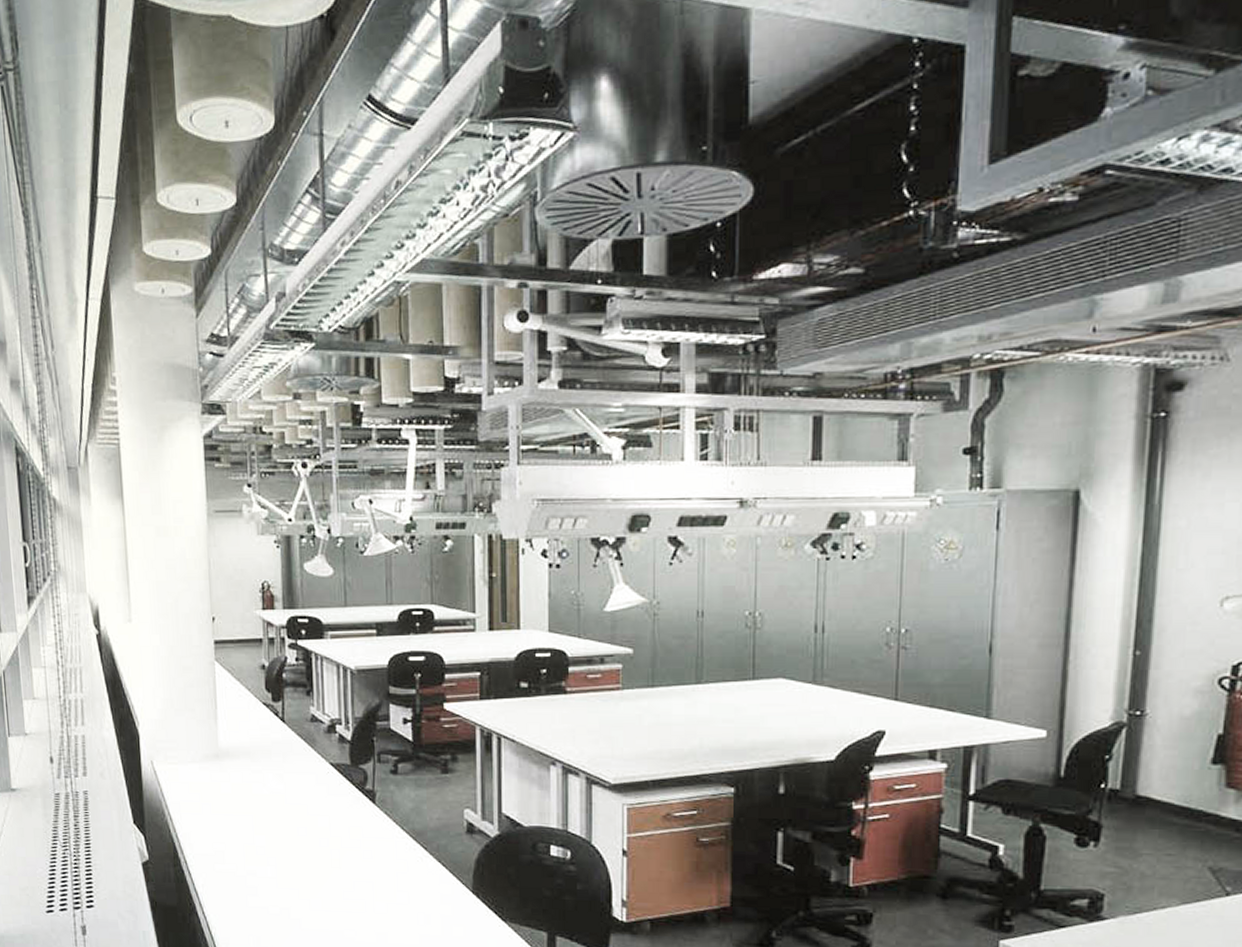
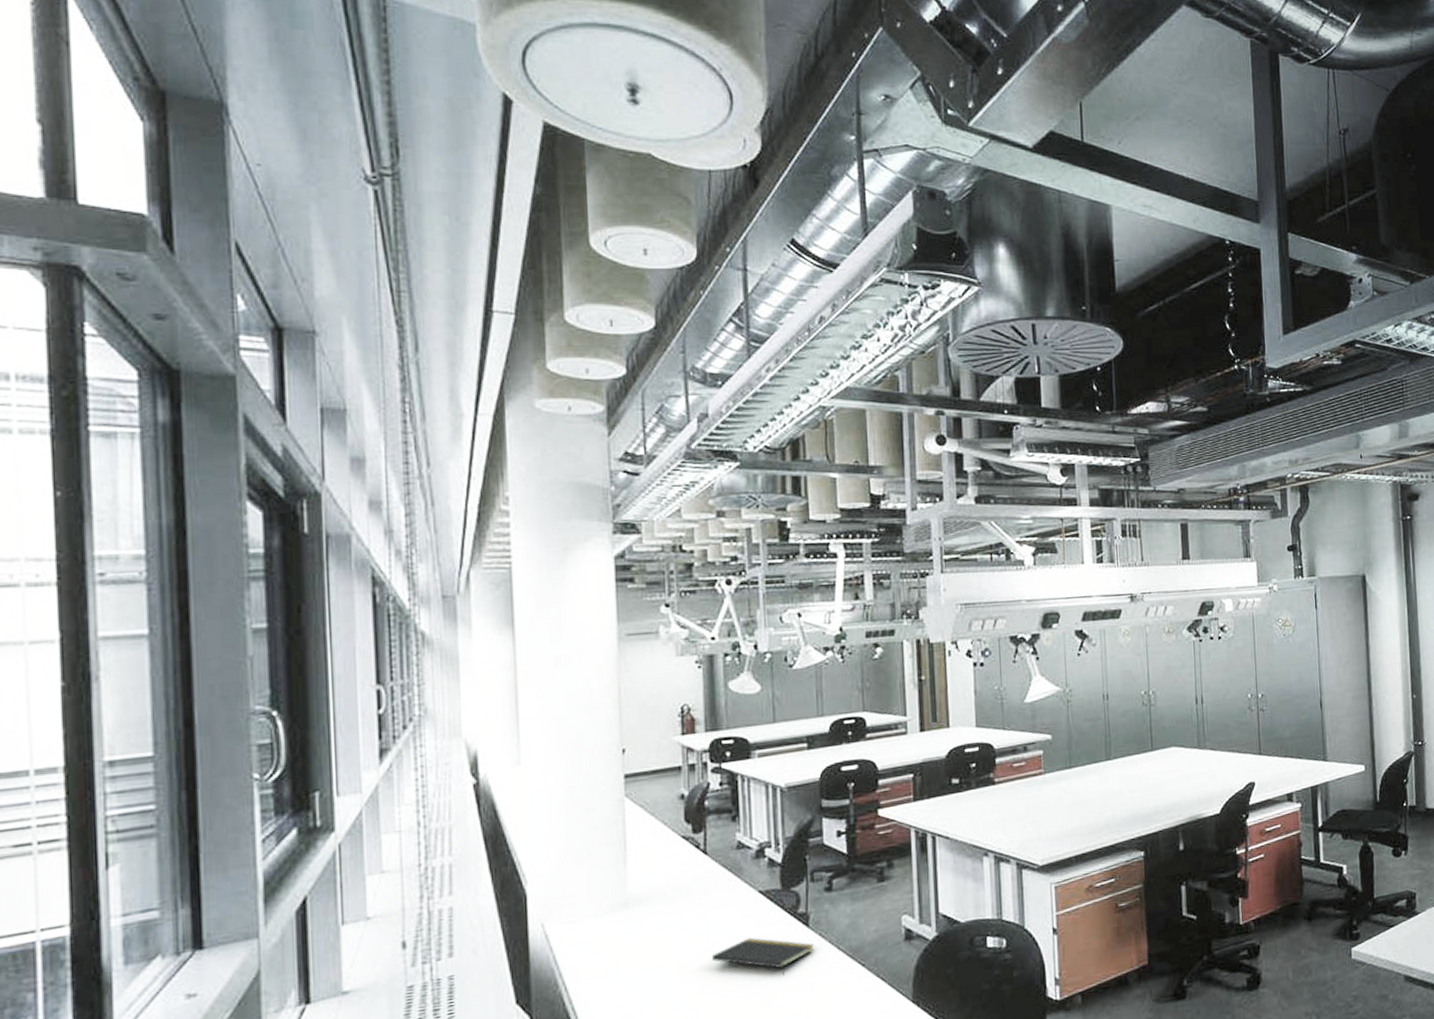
notepad: none [288,803,380,844] -> present [711,937,815,976]

